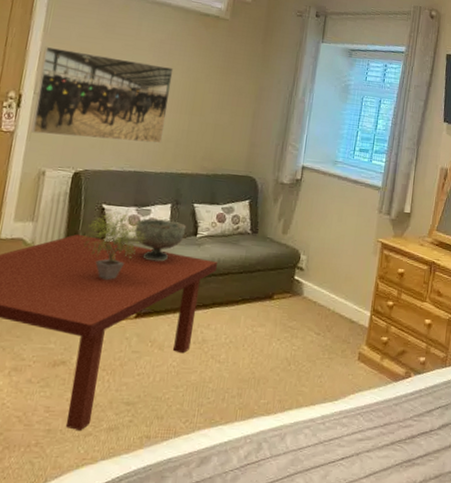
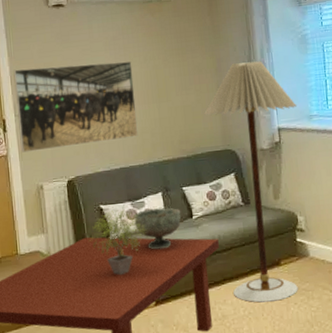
floor lamp: none [219,95,325,334] -> present [204,61,298,303]

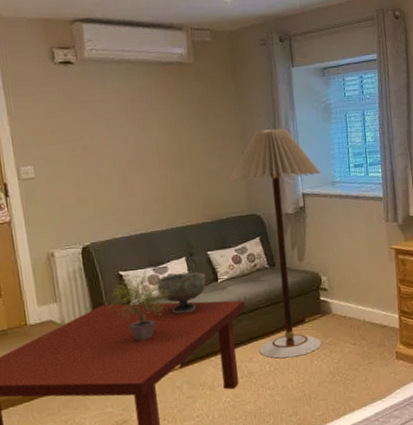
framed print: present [13,61,139,153] -> none [14,124,160,219]

